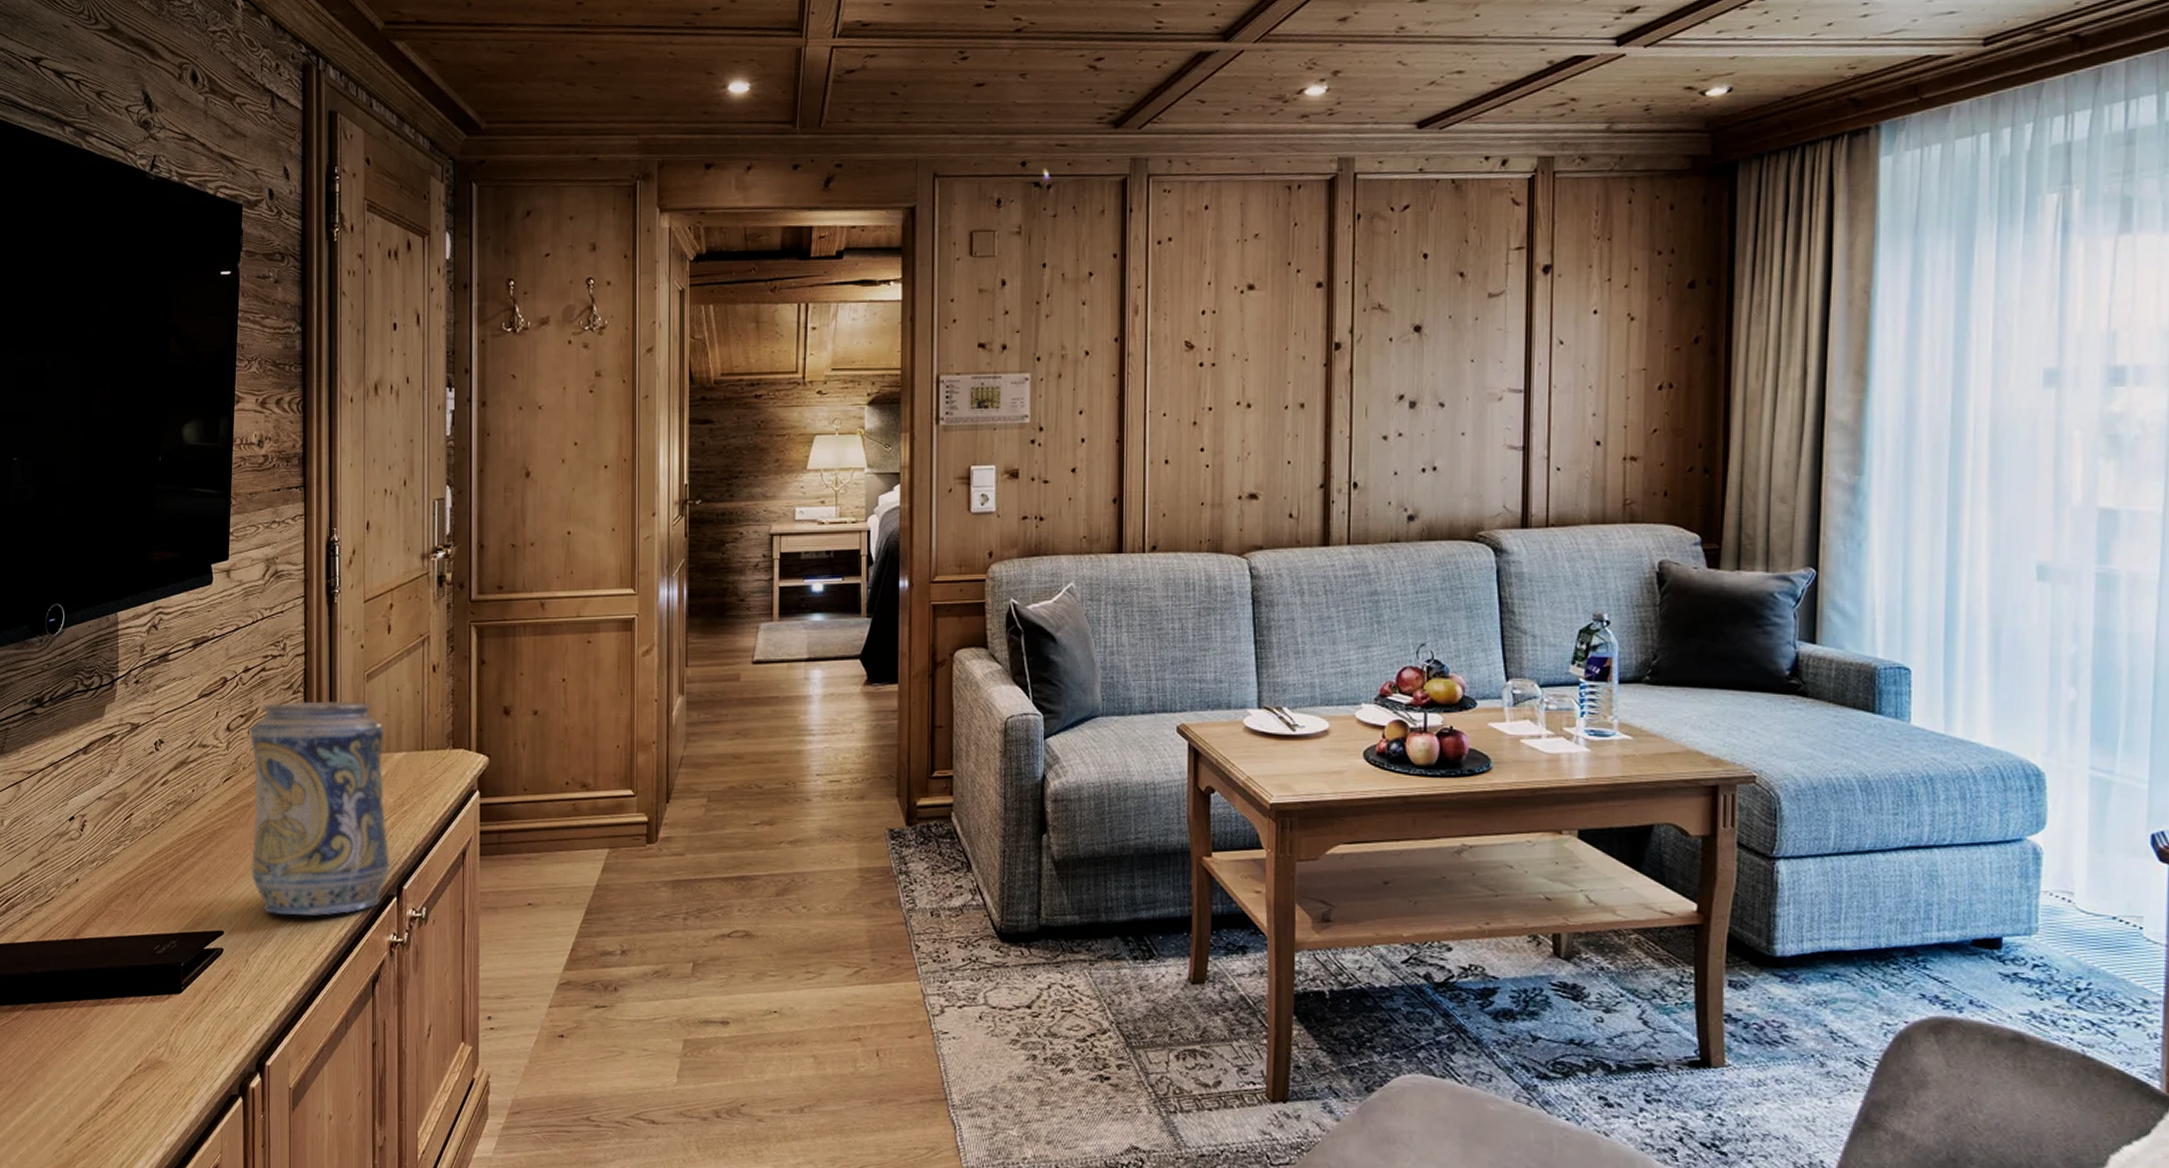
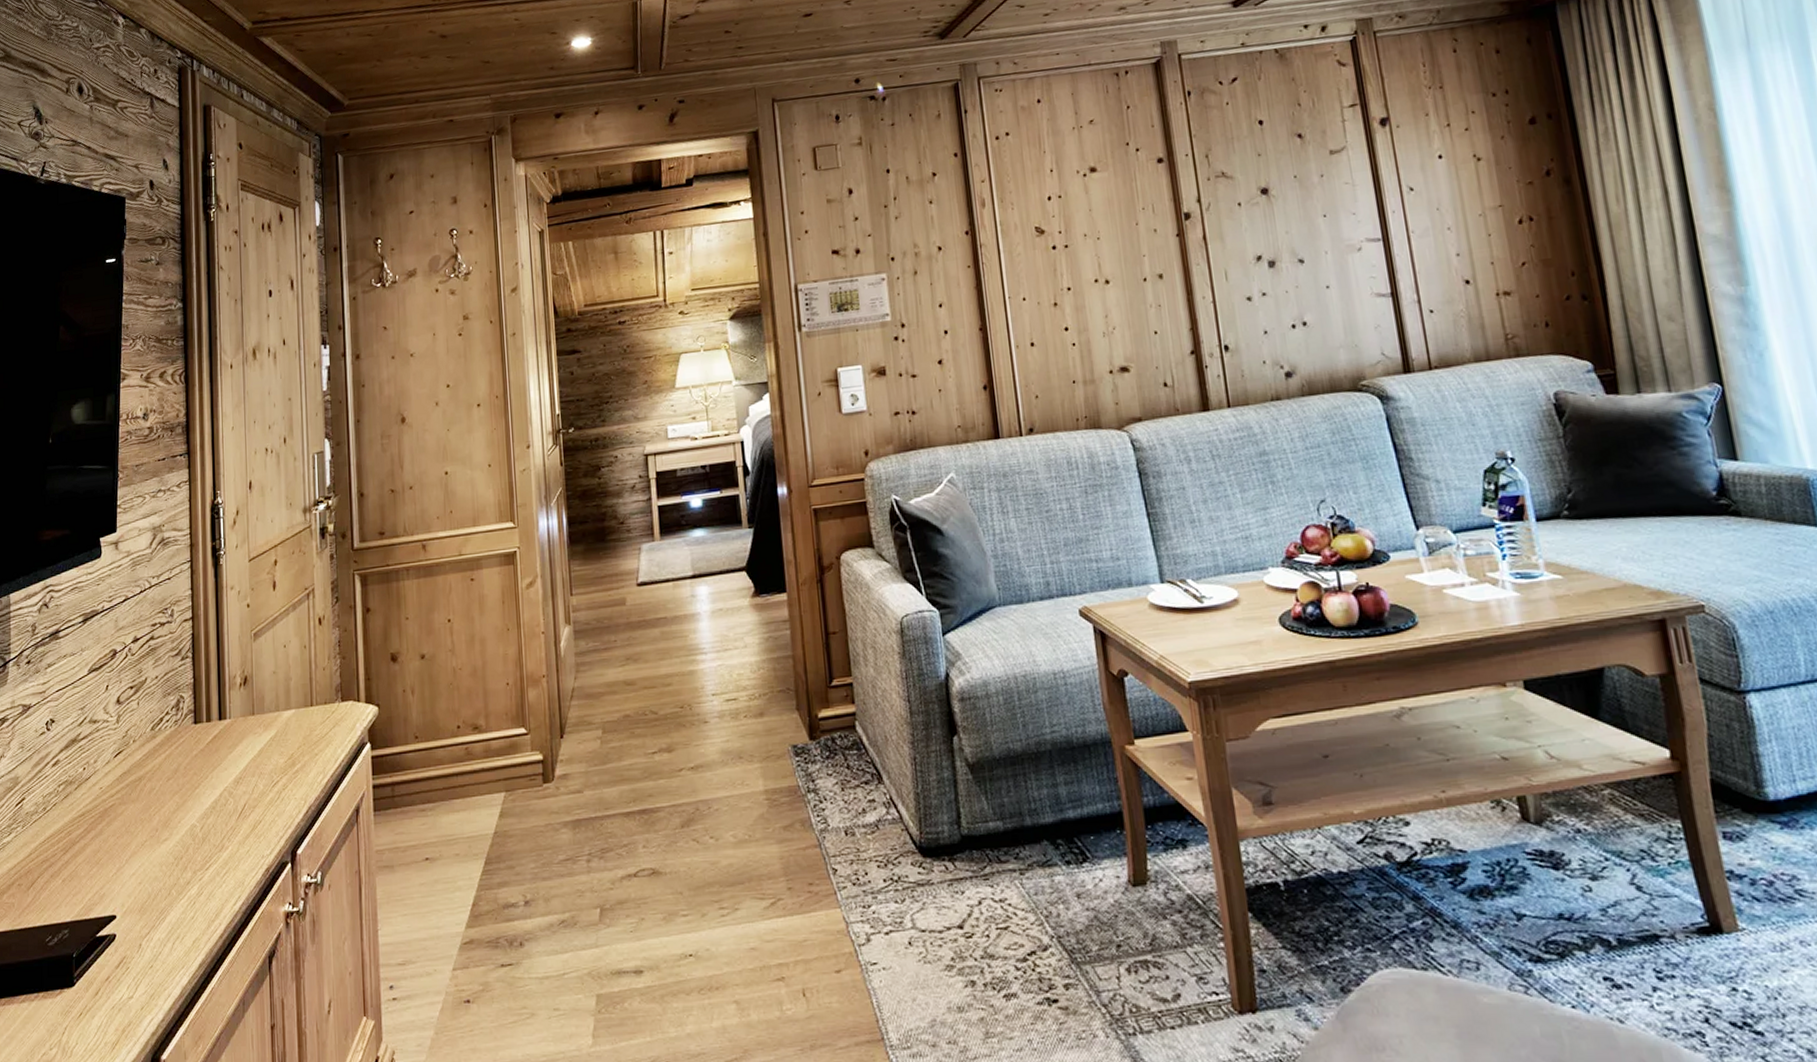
decorative vase: present [249,701,390,916] -> none [139,661,283,893]

